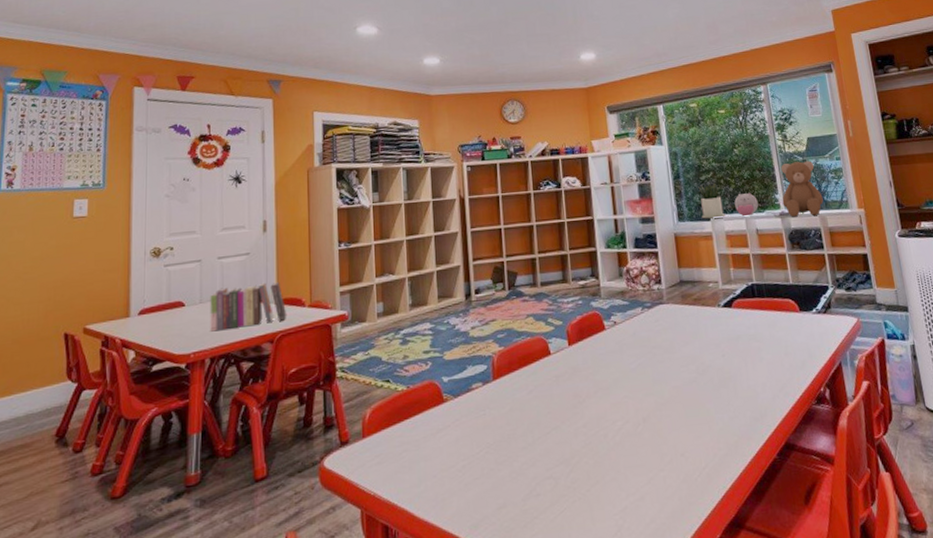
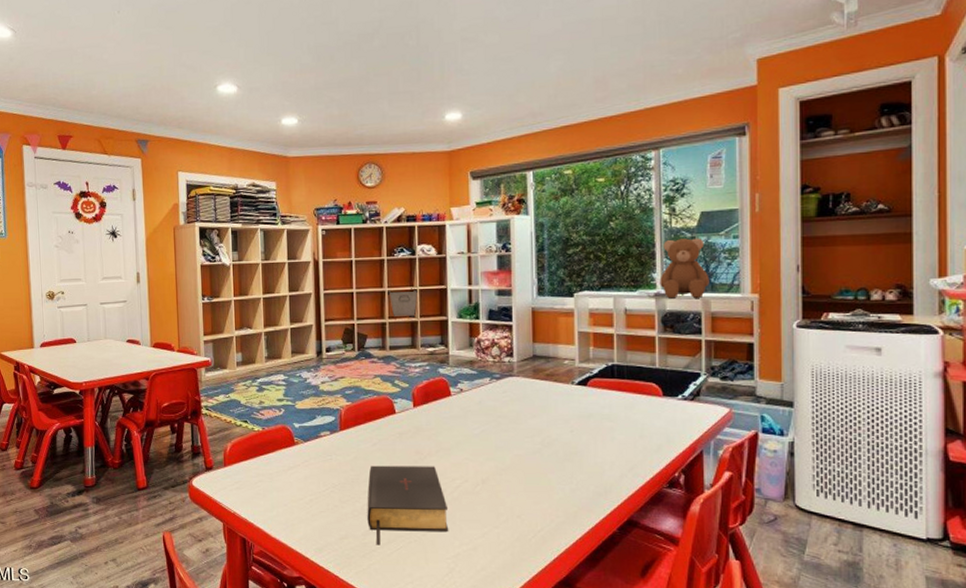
books: present [210,281,287,332] -> none [96,327,160,366]
bible: none [525,409,614,511] -> present [367,465,449,545]
storage bin: none [537,221,566,251] -> present [389,289,418,316]
planter: present [698,182,725,220] -> none [564,257,591,296]
plush toy: present [734,192,759,218] -> none [603,269,631,296]

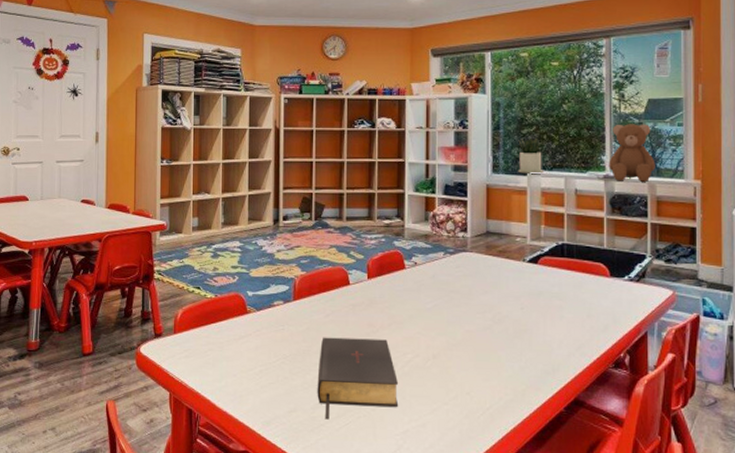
storage bin: present [389,289,418,316] -> none [348,161,376,188]
planter: none [564,257,591,296] -> present [518,137,543,175]

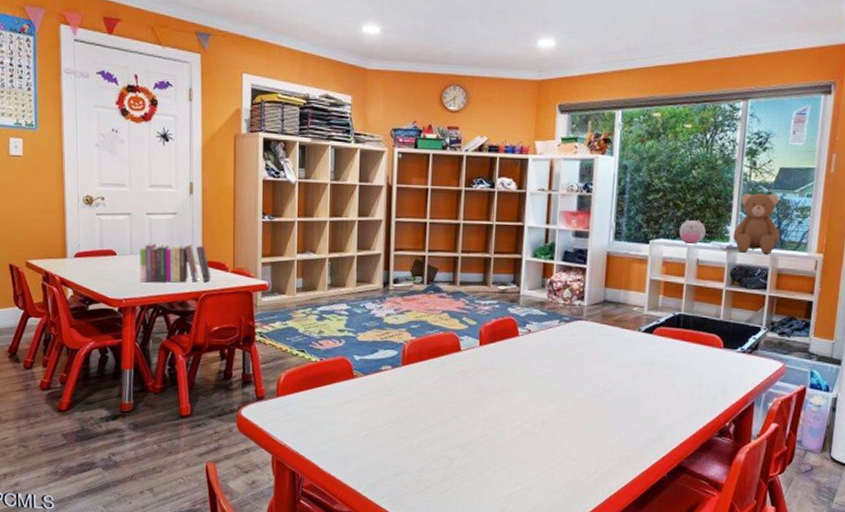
books: none [49,188,114,226] -> present [140,243,211,283]
bible: present [317,337,399,420] -> none [423,402,506,483]
planter: present [518,137,543,175] -> none [640,204,667,243]
plush toy: none [556,150,581,177] -> present [679,219,706,246]

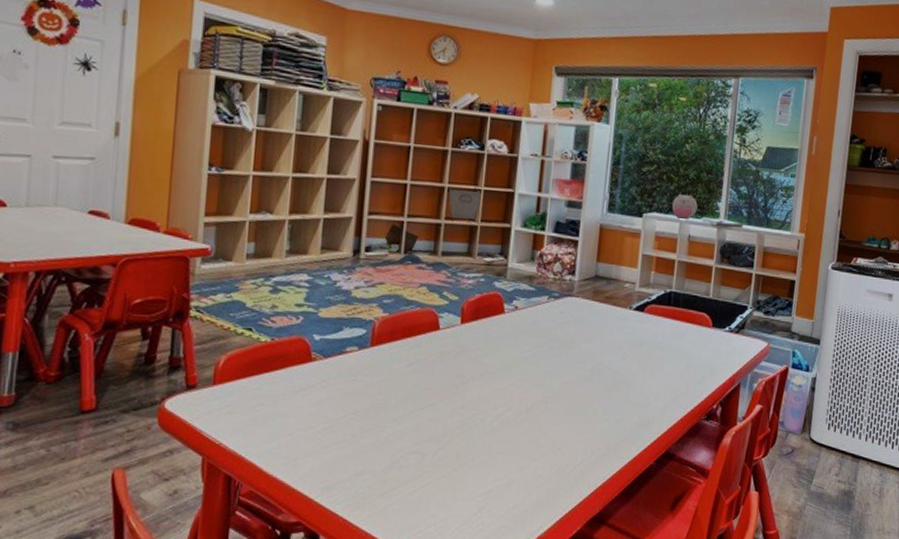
books: present [140,243,211,283] -> none [37,193,137,245]
storage bin: none [464,224,494,252] -> present [449,188,482,220]
teddy bear: present [733,193,780,254] -> none [723,170,767,232]

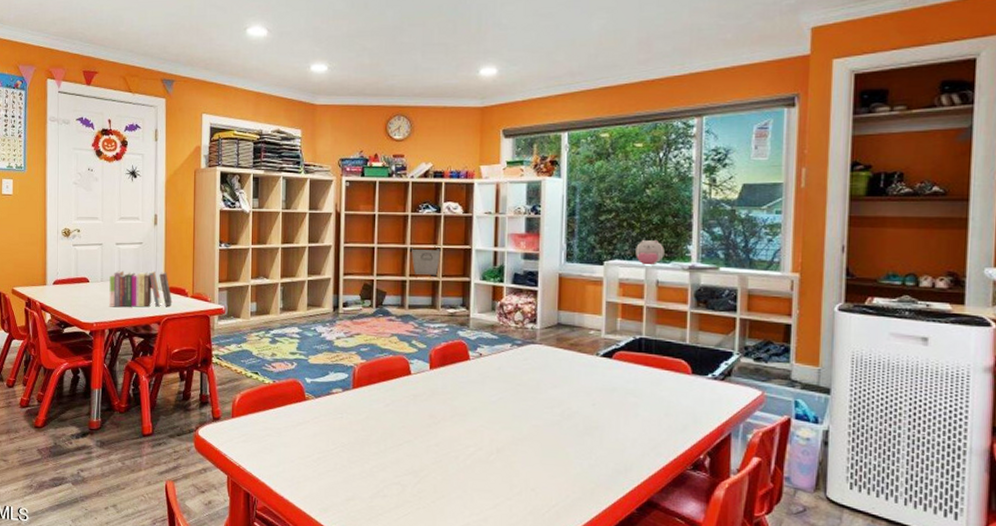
books: none [37,193,137,245] -> present [109,270,173,308]

